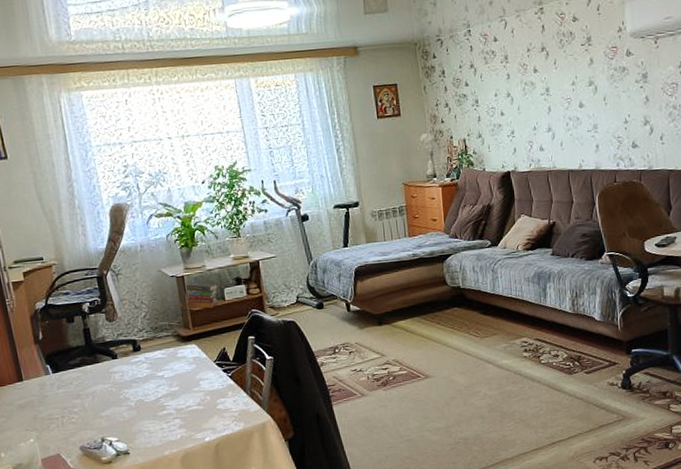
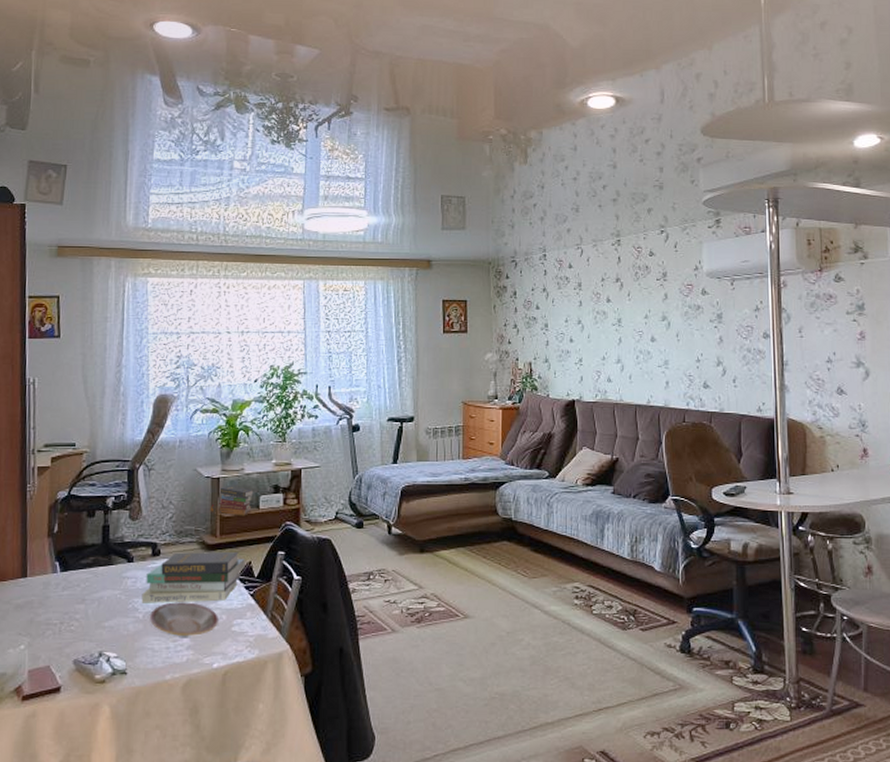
books: none [130,340,220,393] -> present [141,551,245,603]
plate: none [141,388,205,419] -> present [150,602,219,637]

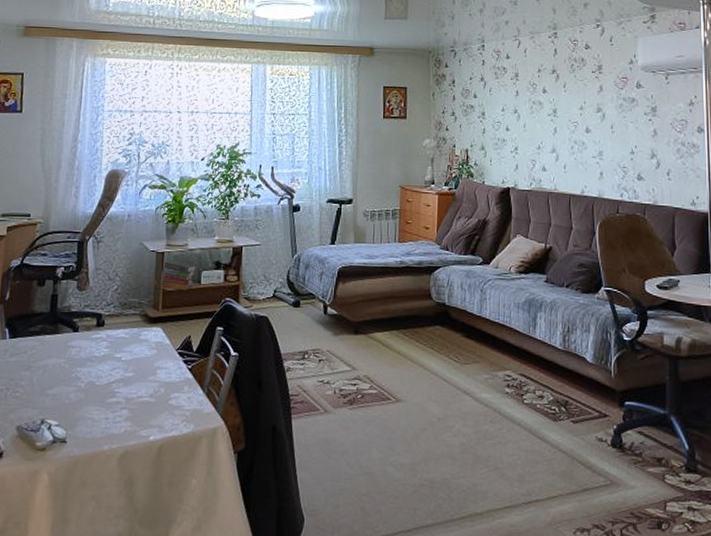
books: present [141,551,245,603] -> none [84,324,185,374]
plate: present [150,602,219,637] -> none [91,373,158,409]

